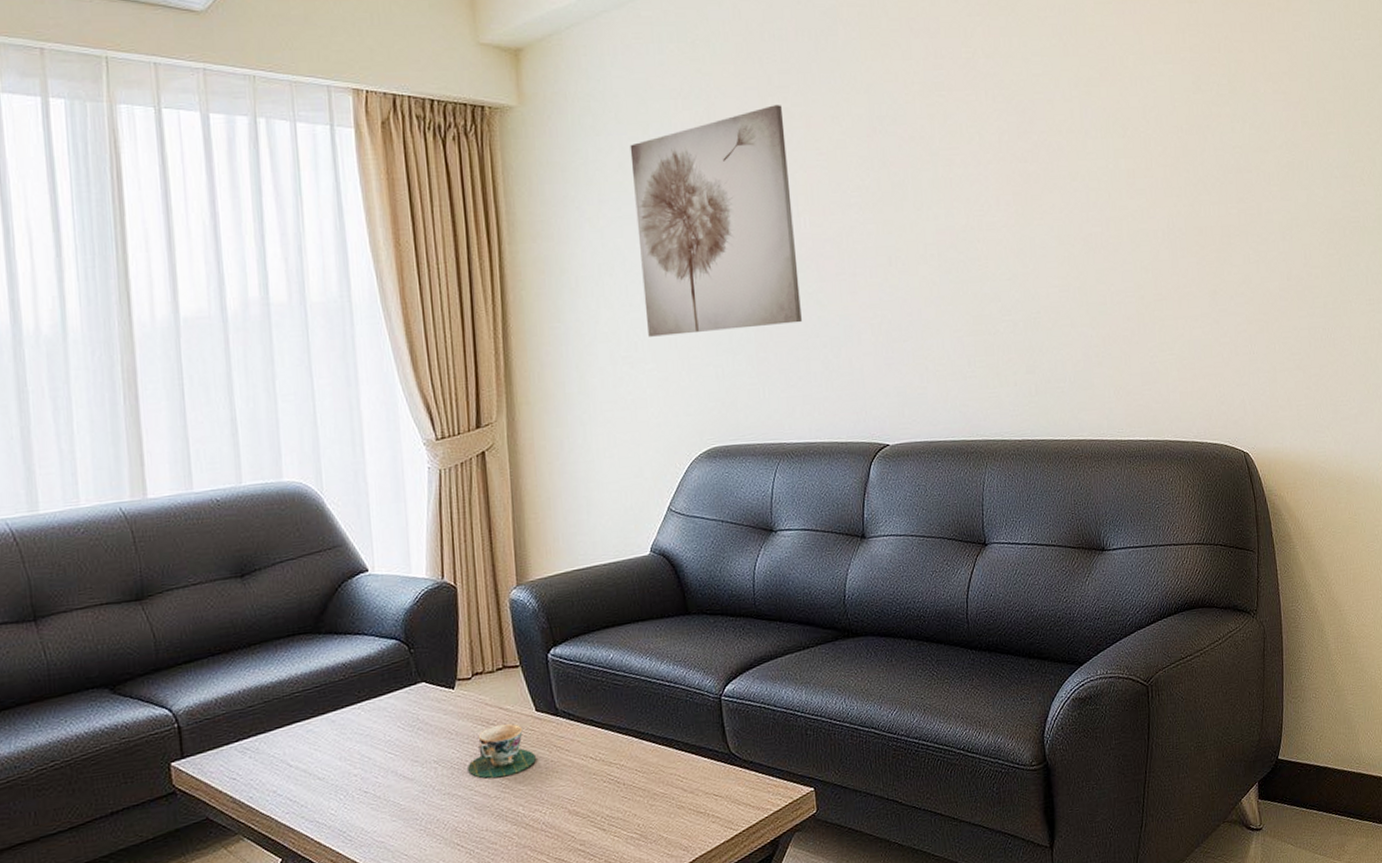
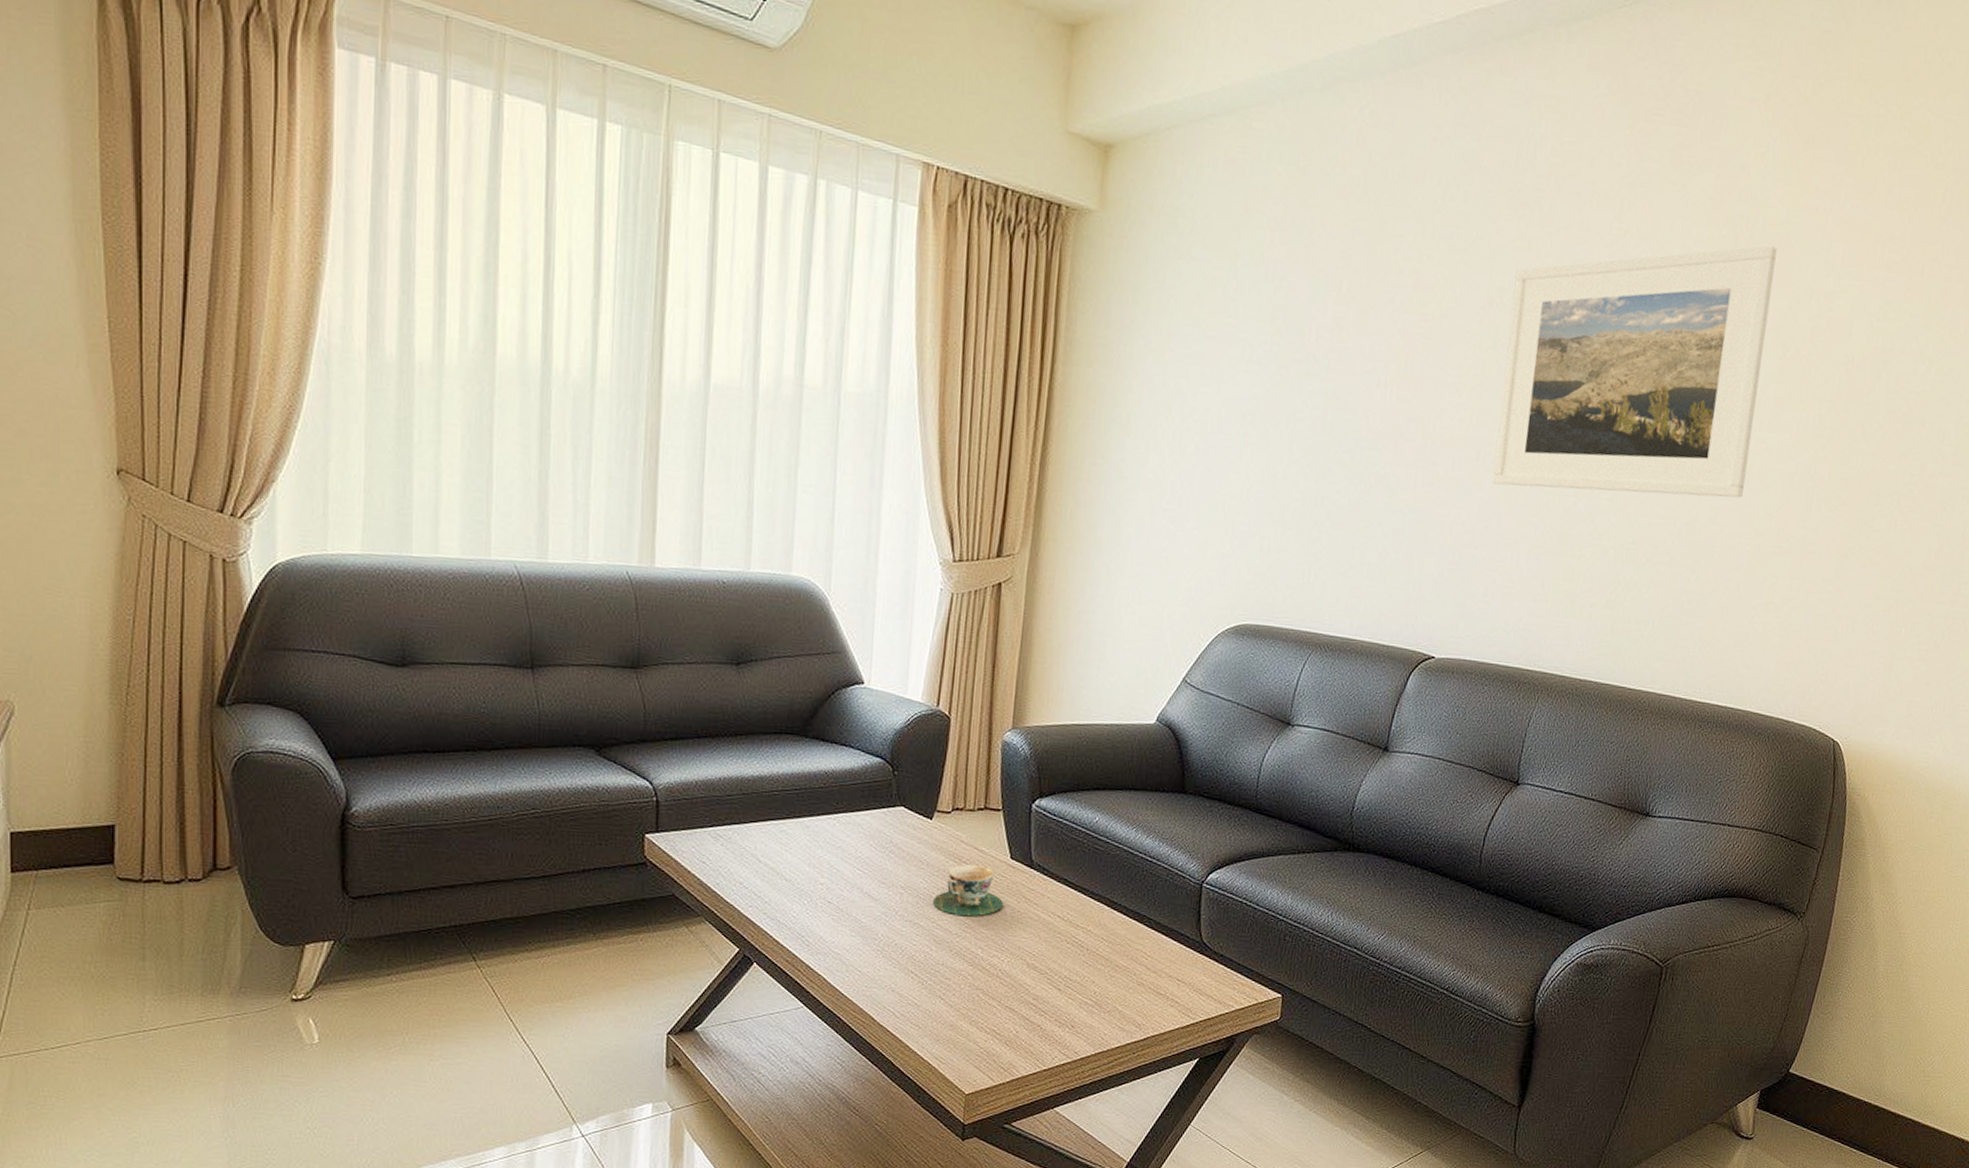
wall art: present [630,105,802,337] -> none [1195,255,1391,507]
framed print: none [890,47,1119,283] -> present [1493,246,1777,498]

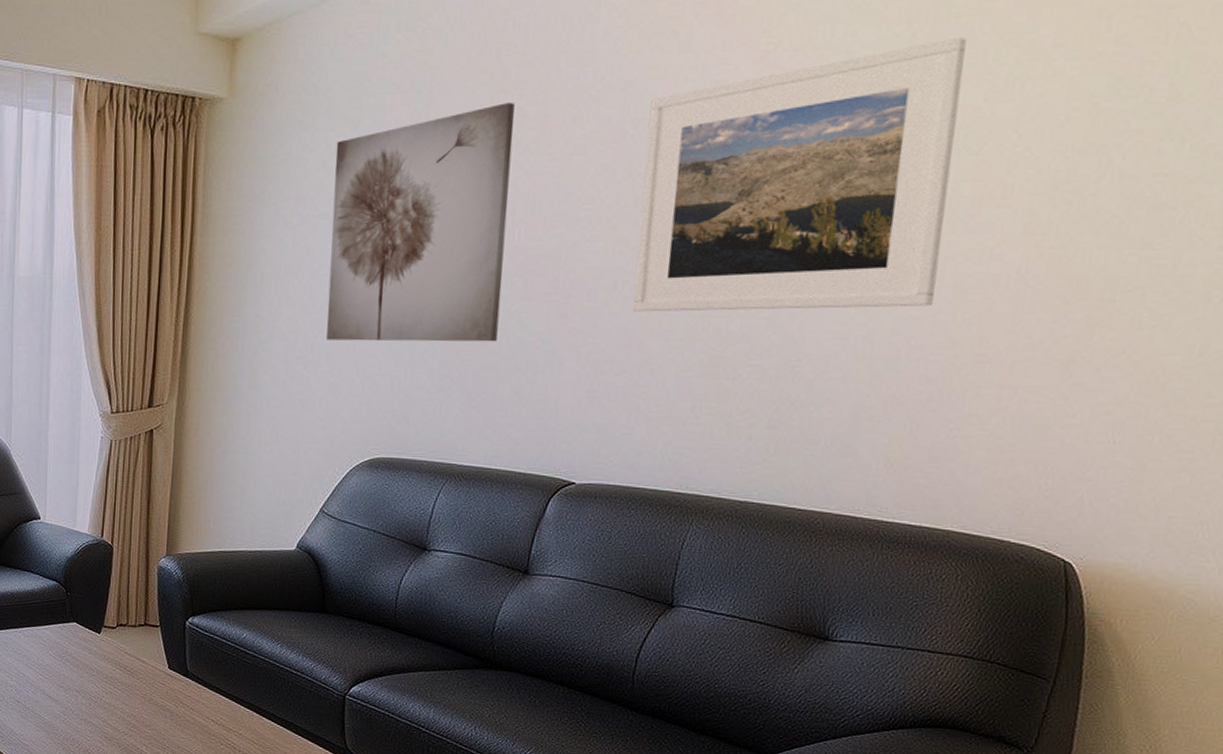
teacup: present [933,864,1003,917] -> none [103,672,163,718]
wall art: none [1195,255,1391,507] -> present [326,103,515,342]

